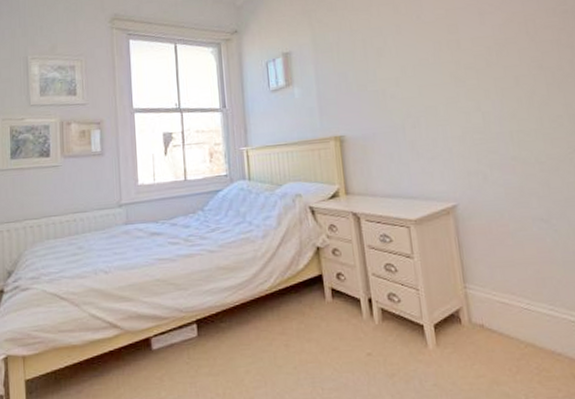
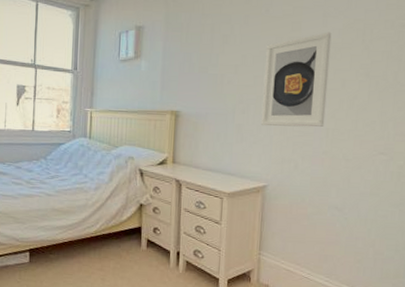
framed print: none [424,29,507,139] -> present [260,32,332,128]

